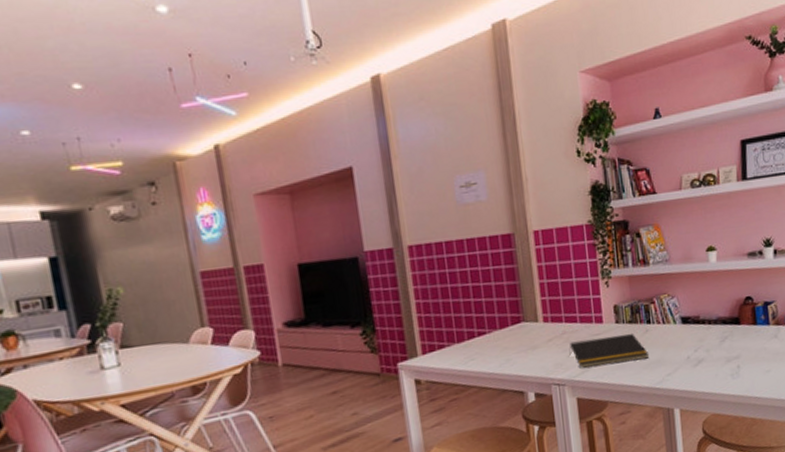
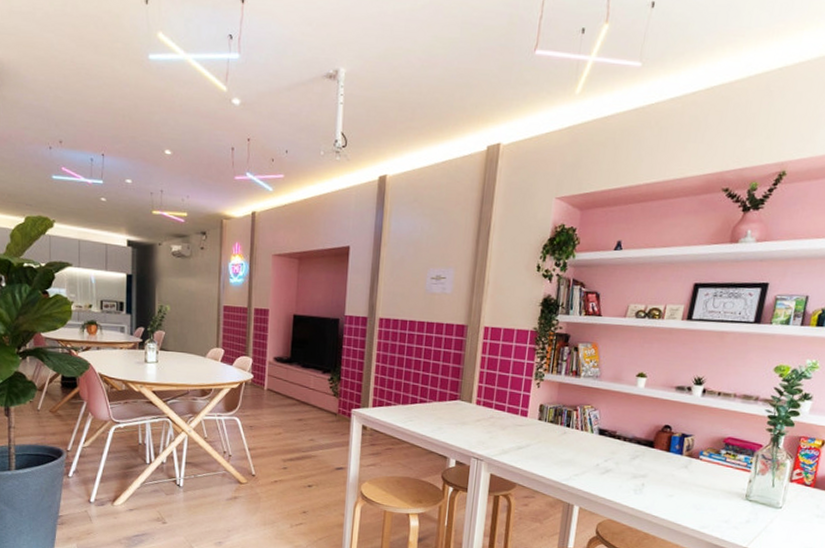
notepad: present [569,334,650,368] -> none [492,426,563,457]

